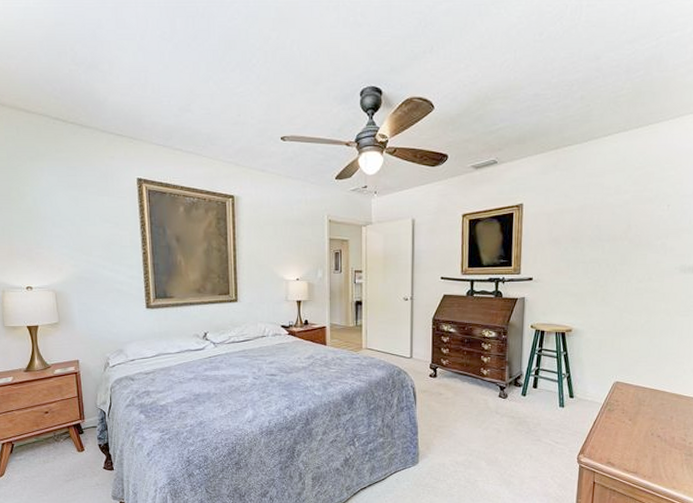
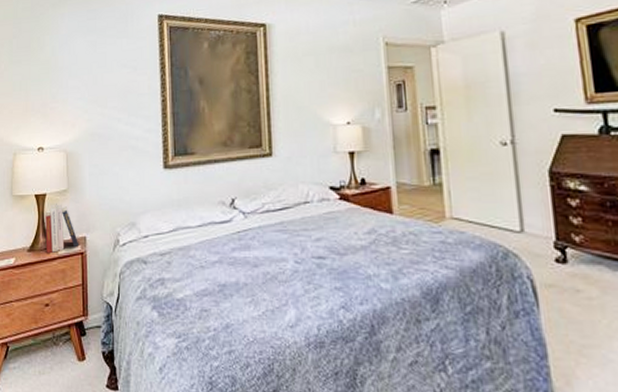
books: none [39,334,73,374] -> present [45,204,79,254]

